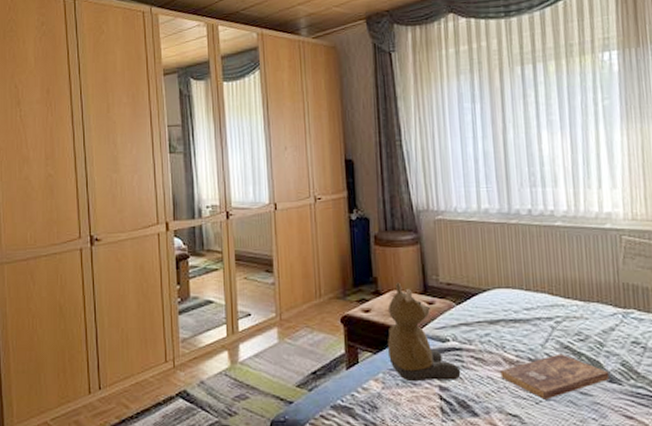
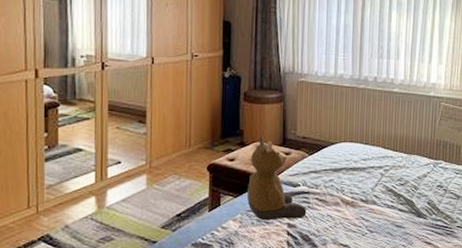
bible: present [500,353,610,400] -> none [338,195,419,232]

